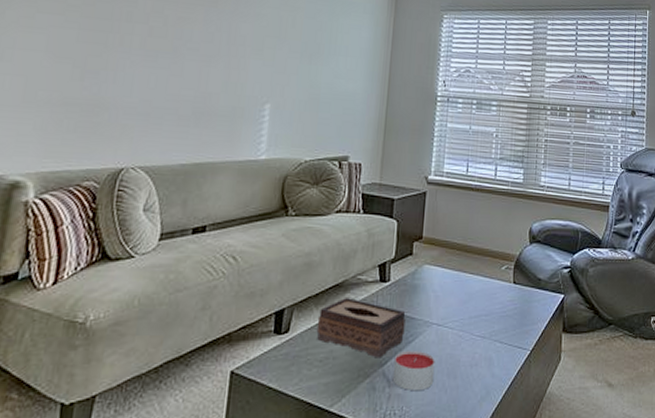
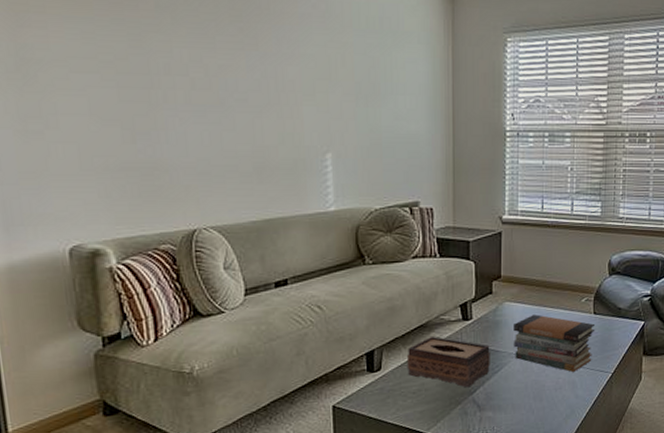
candle: present [392,351,435,392] -> none [482,379,521,414]
book stack: none [430,280,515,348] -> present [513,314,596,373]

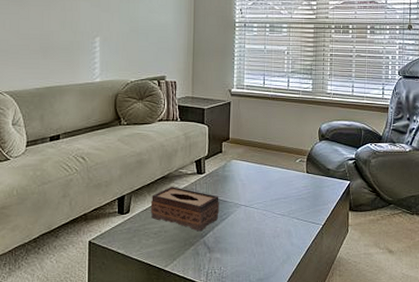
book stack: present [513,314,596,373] -> none [239,171,308,223]

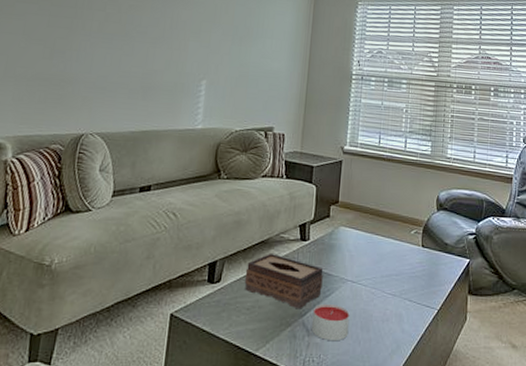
candle: none [212,226,245,256] -> present [311,304,350,341]

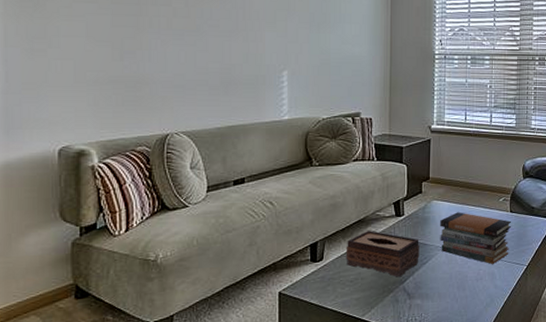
candle: present [311,304,350,341] -> none [412,270,447,302]
book stack: none [345,241,423,305] -> present [440,212,512,265]

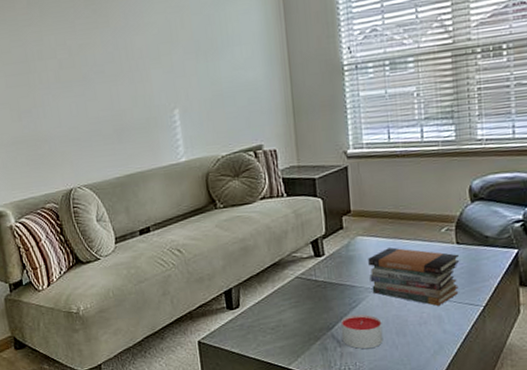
tissue box: present [346,231,419,277] -> none [262,274,347,324]
candle: none [412,270,447,302] -> present [340,314,383,350]

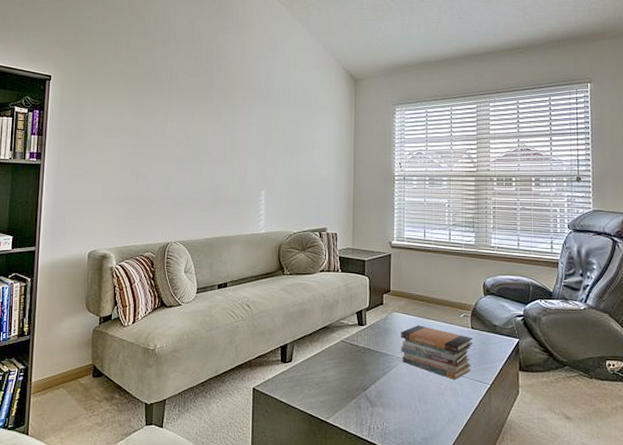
candle: present [340,314,383,350] -> none [374,380,408,412]

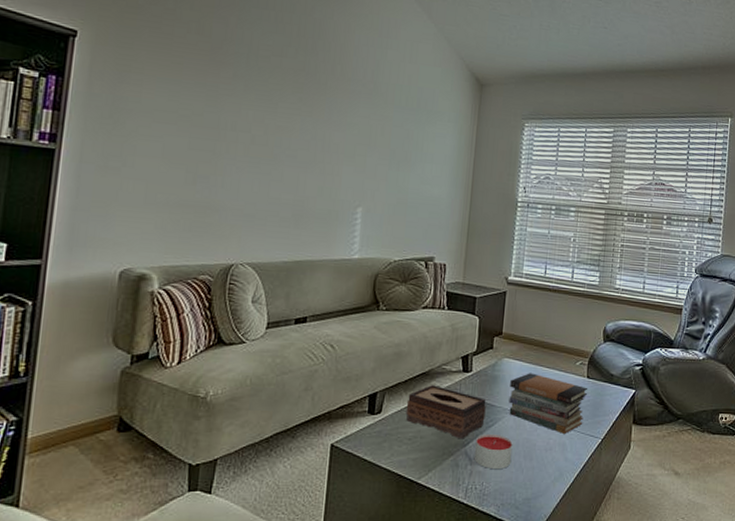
tissue box: none [312,337,381,384] -> present [405,385,486,439]
candle: none [374,380,408,412] -> present [474,434,513,470]

